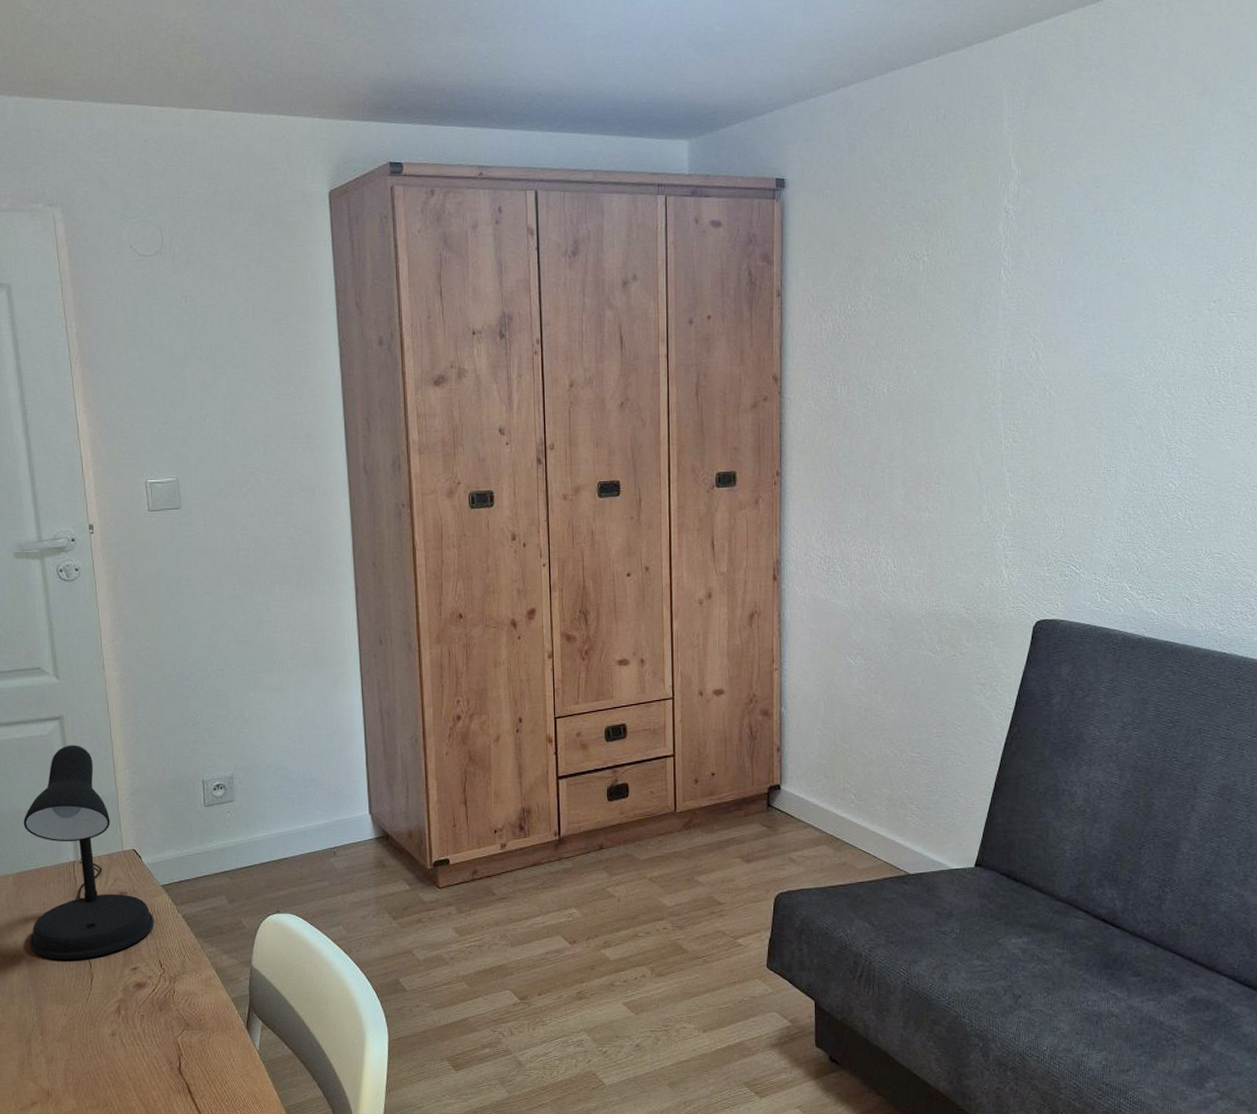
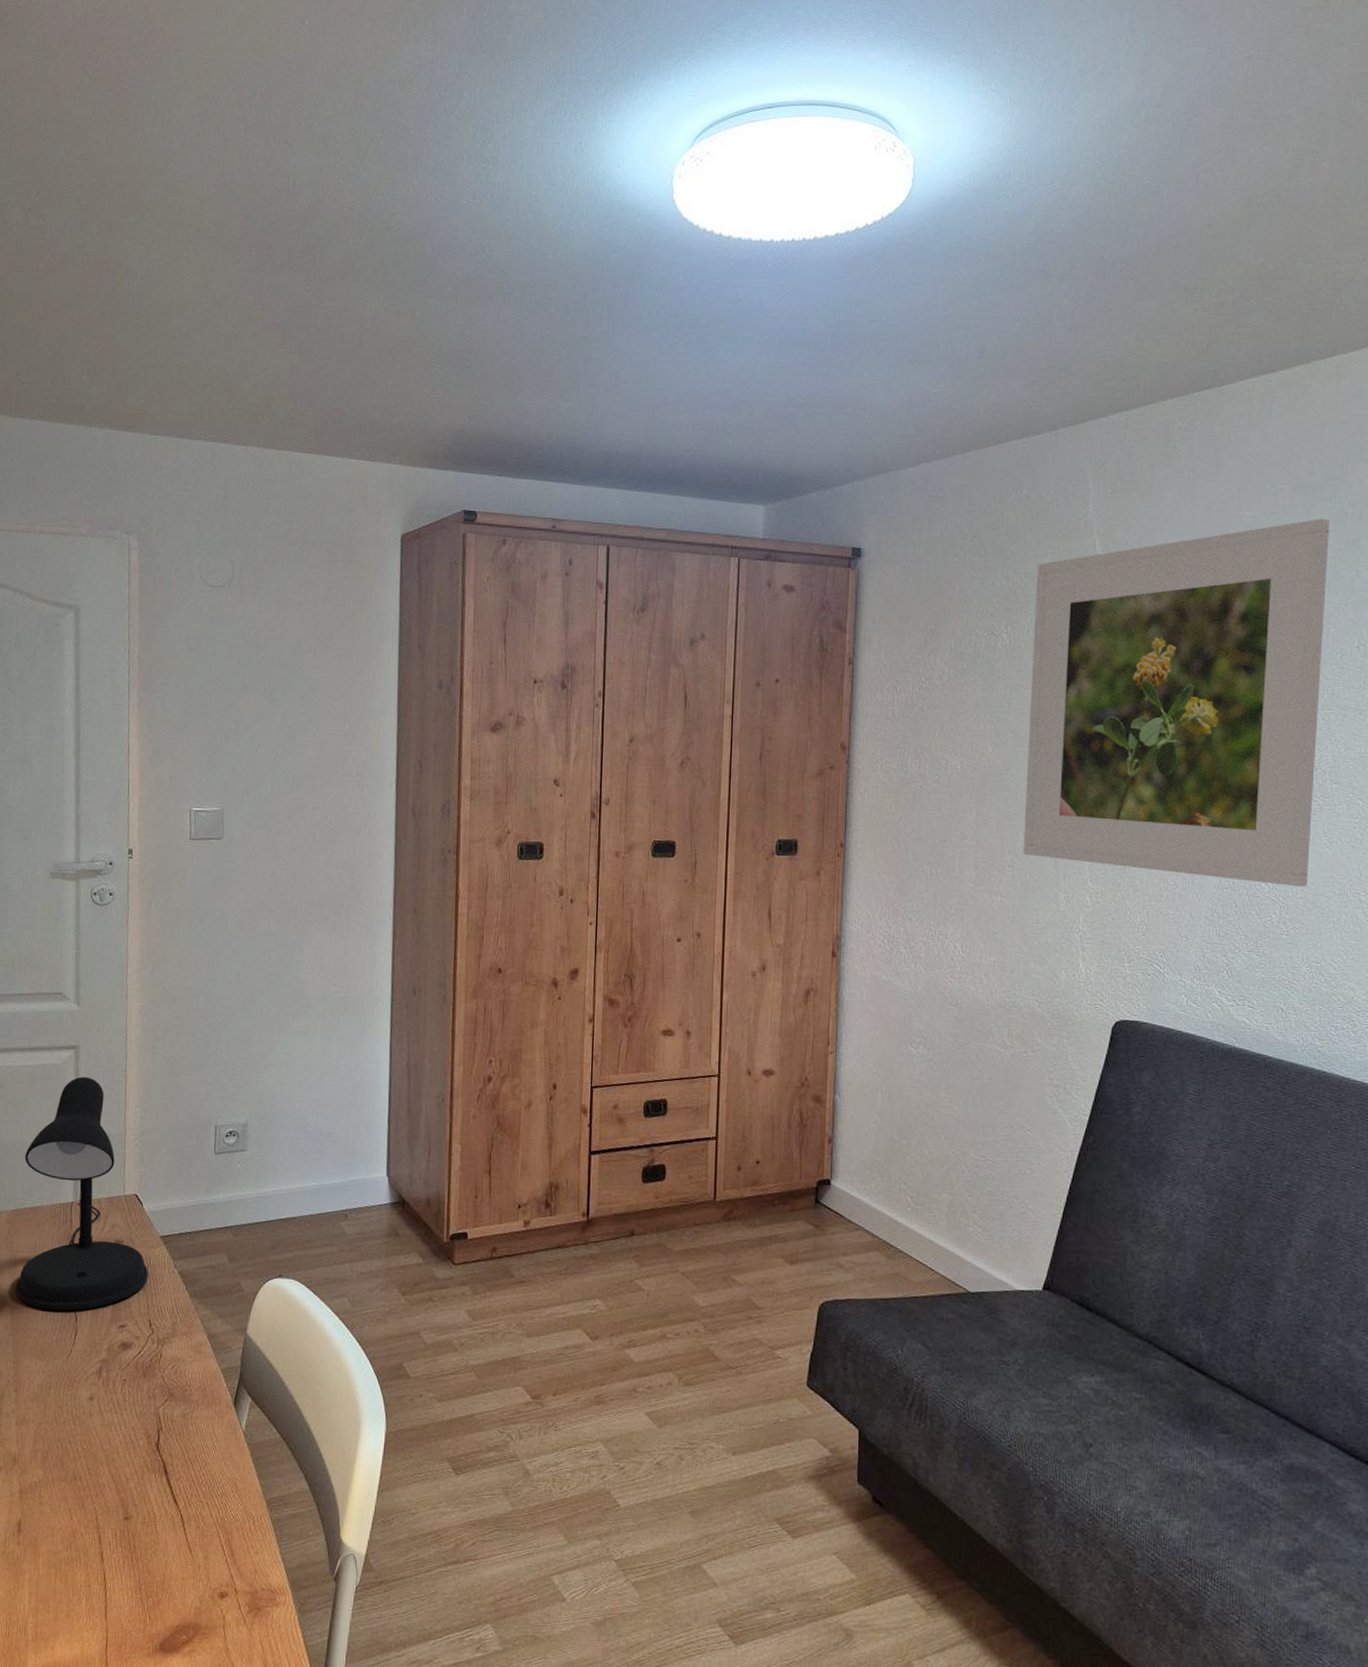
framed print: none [948,122,1235,485] -> present [1023,518,1330,888]

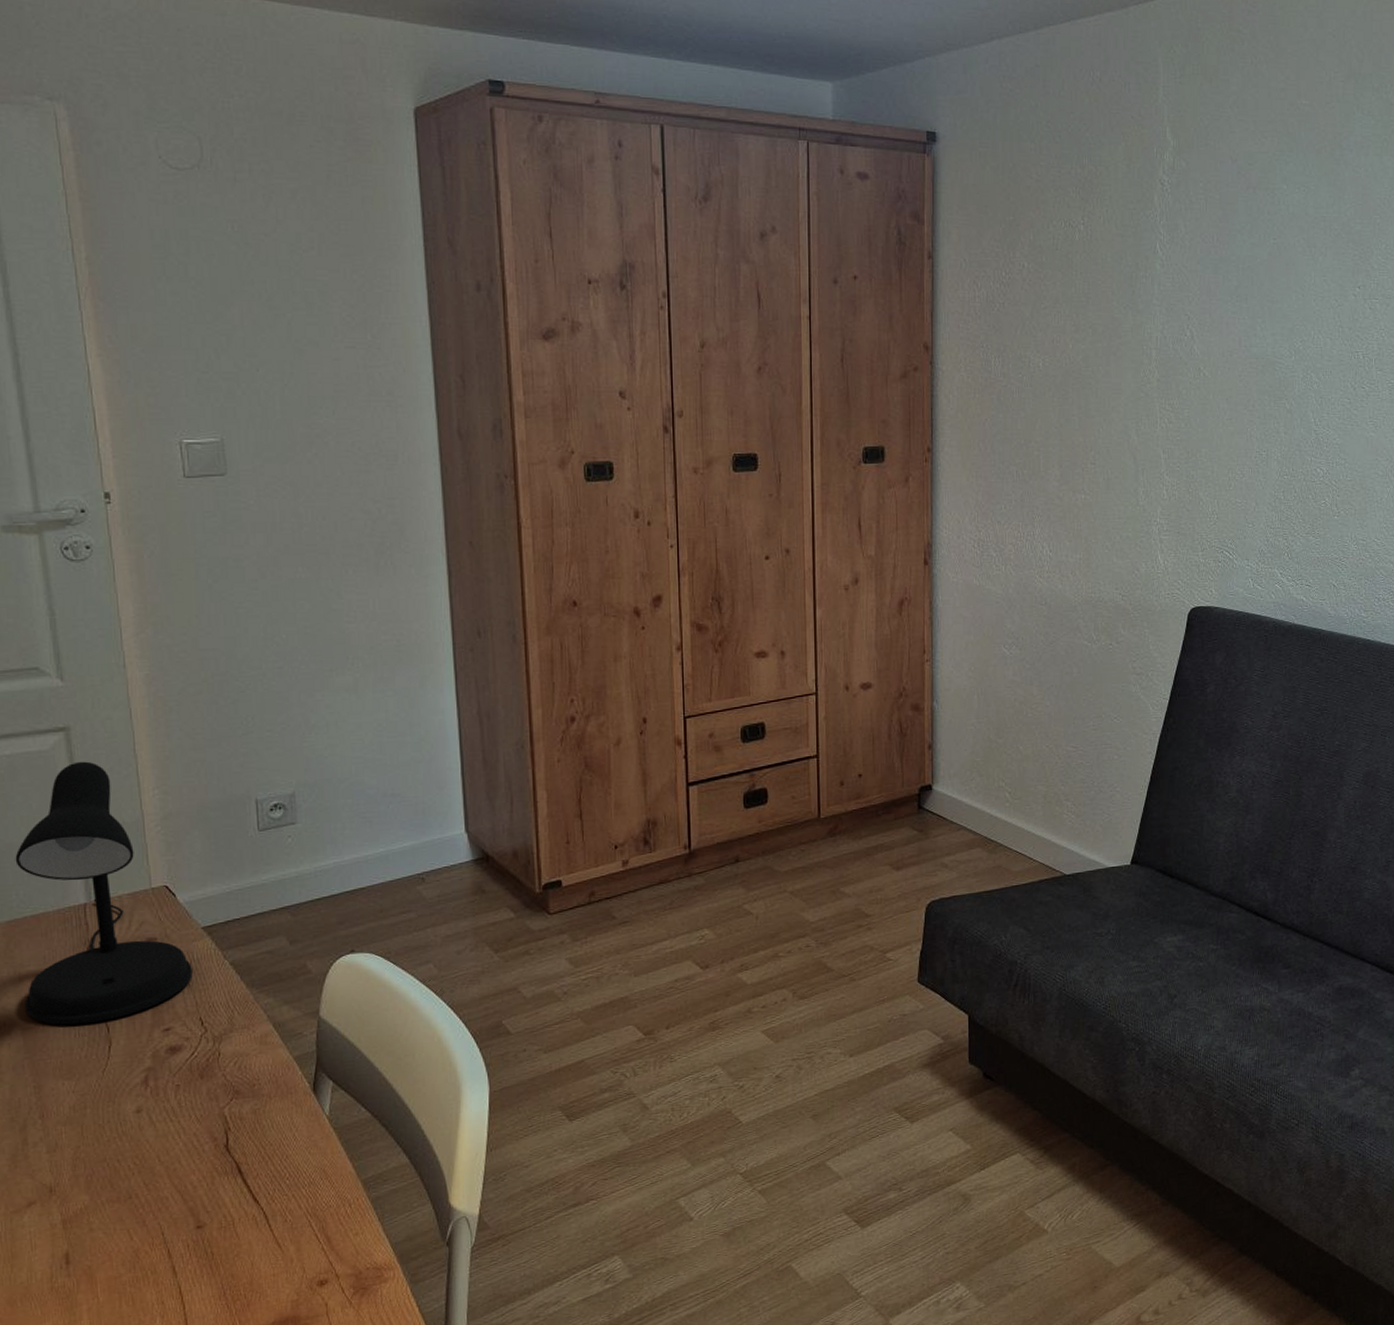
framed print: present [1023,518,1330,888] -> none [1104,108,1378,471]

